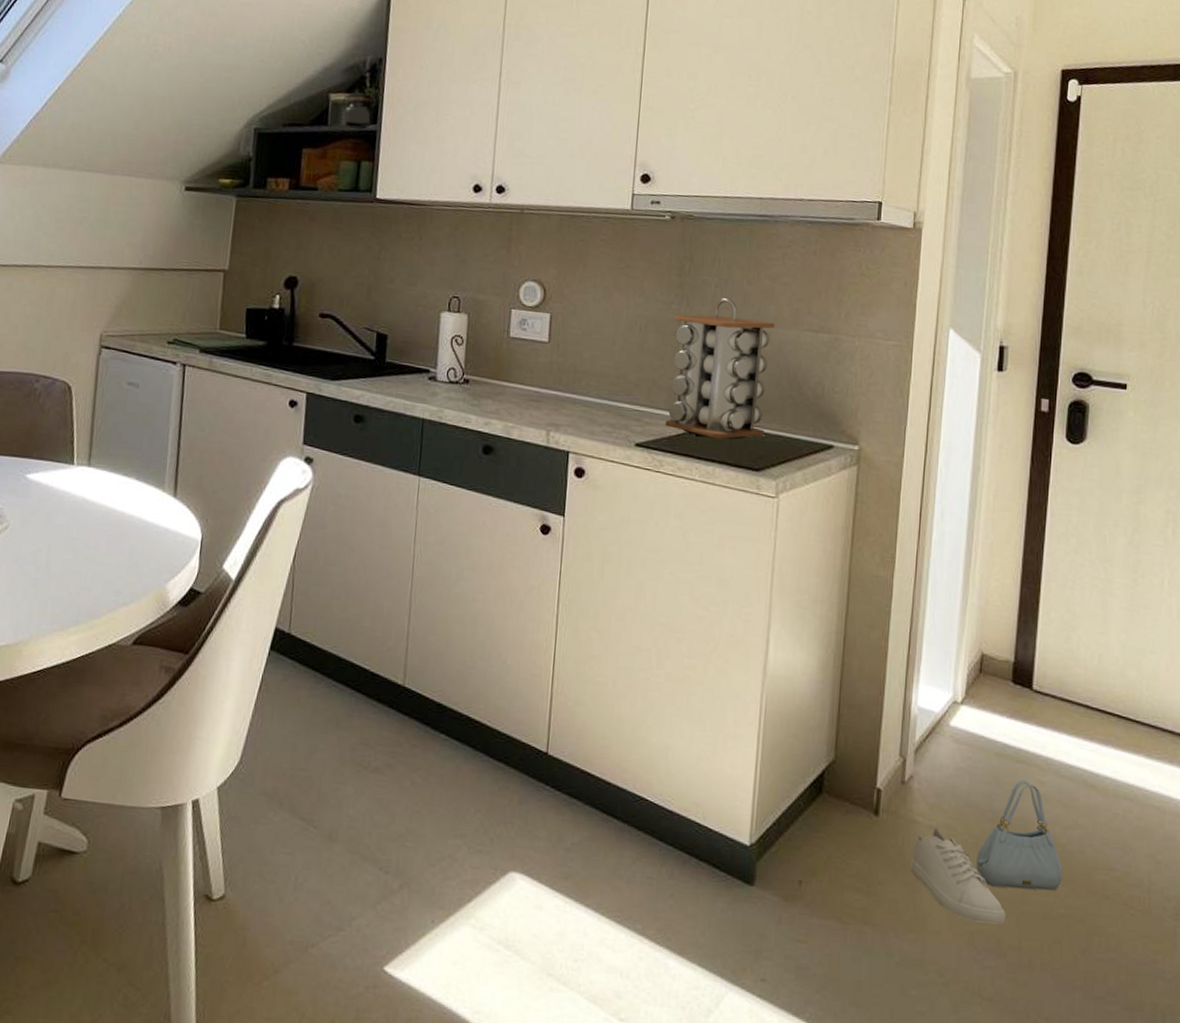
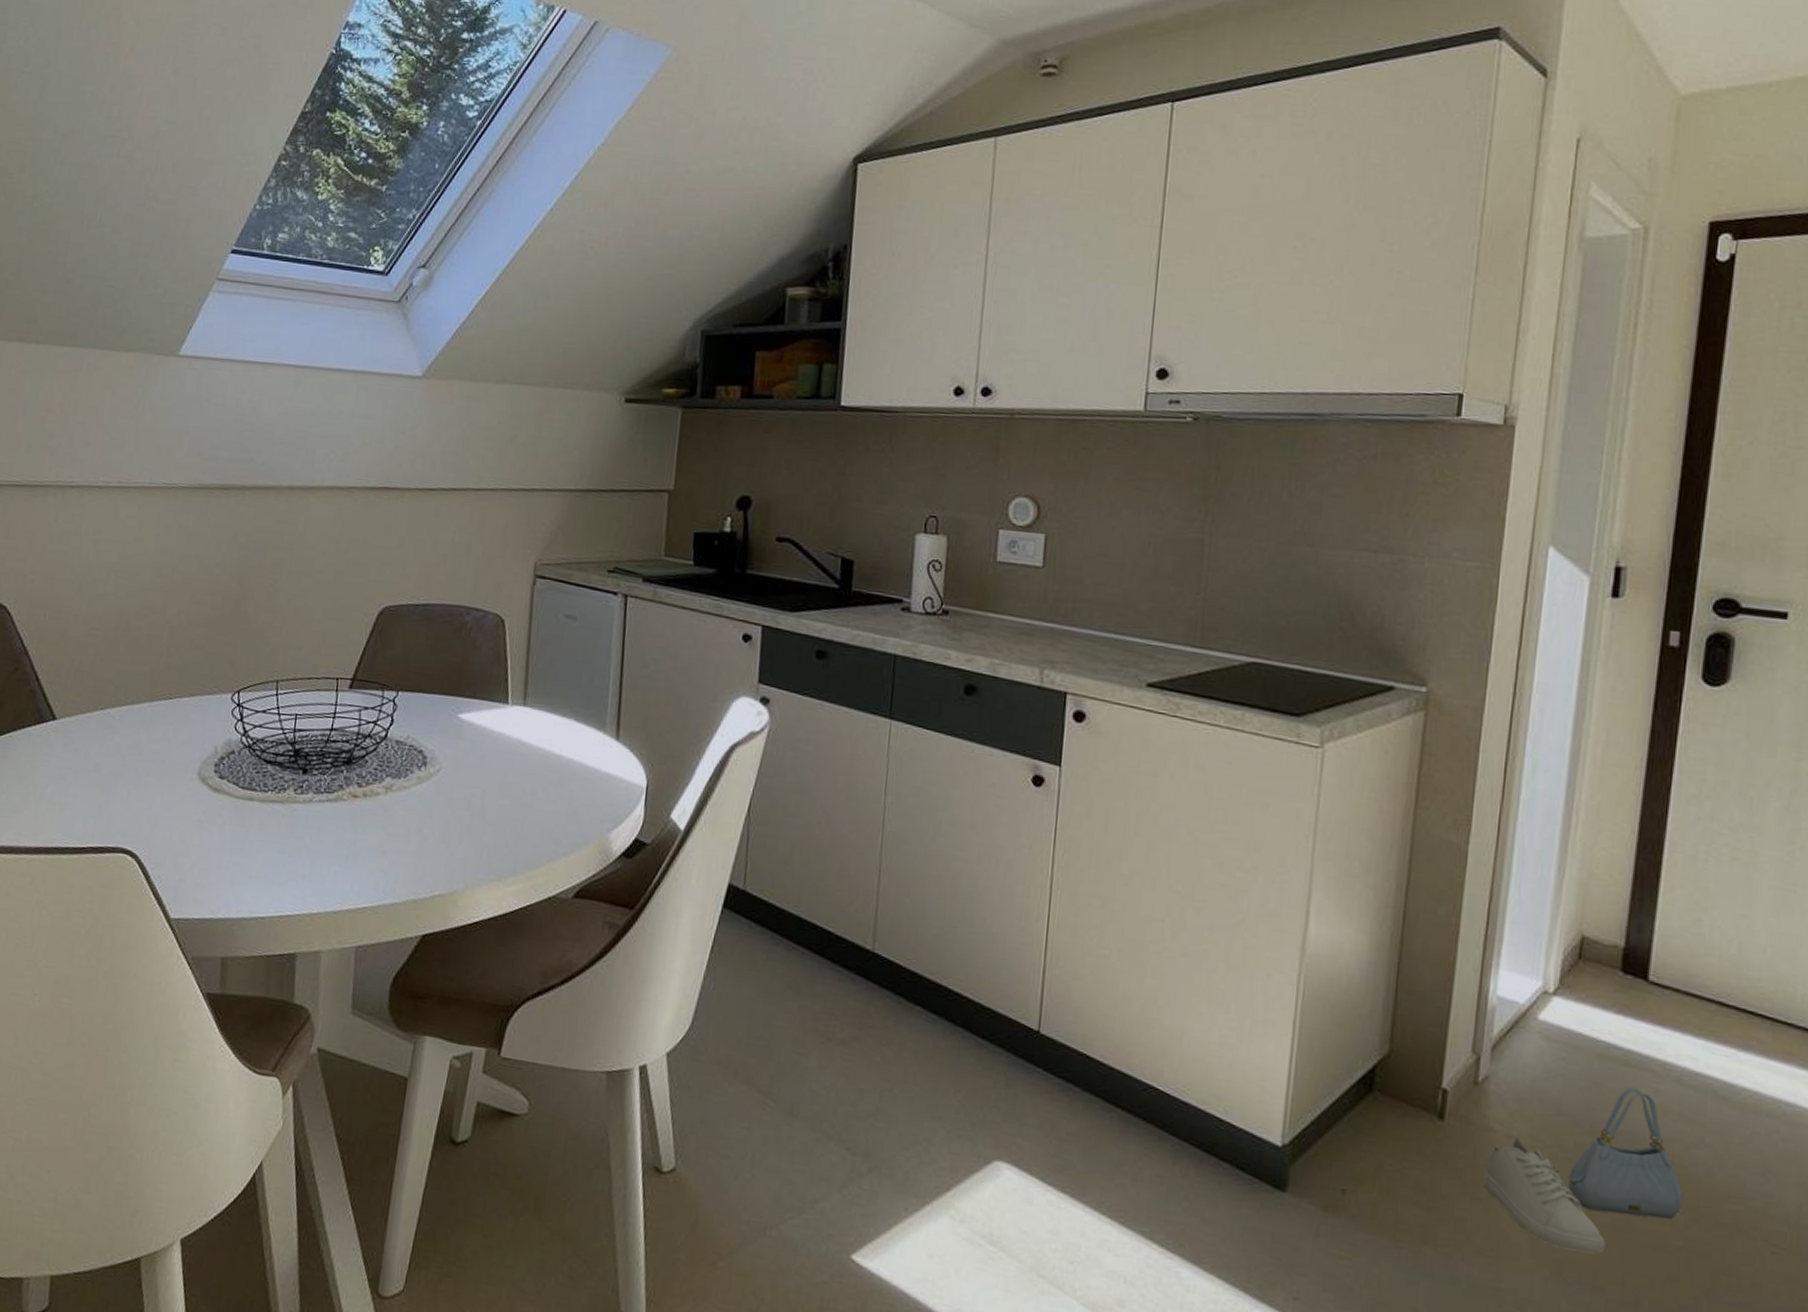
jar: present [341,93,378,130] -> none [800,285,842,328]
spice rack: present [665,298,775,440] -> none [1183,513,1323,680]

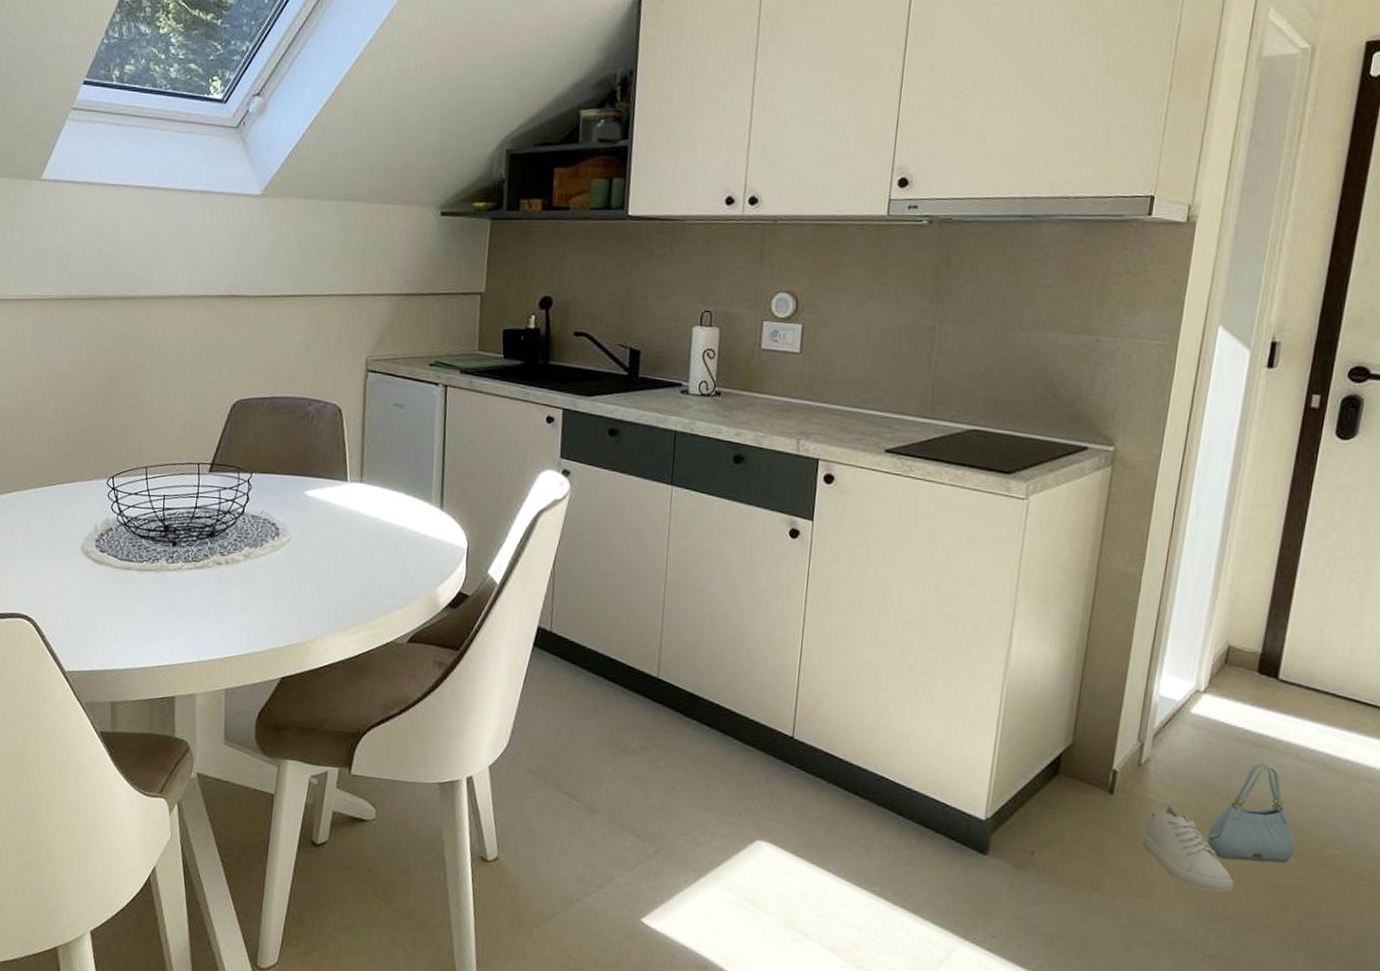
jar: none [800,285,842,328] -> present [592,107,629,146]

